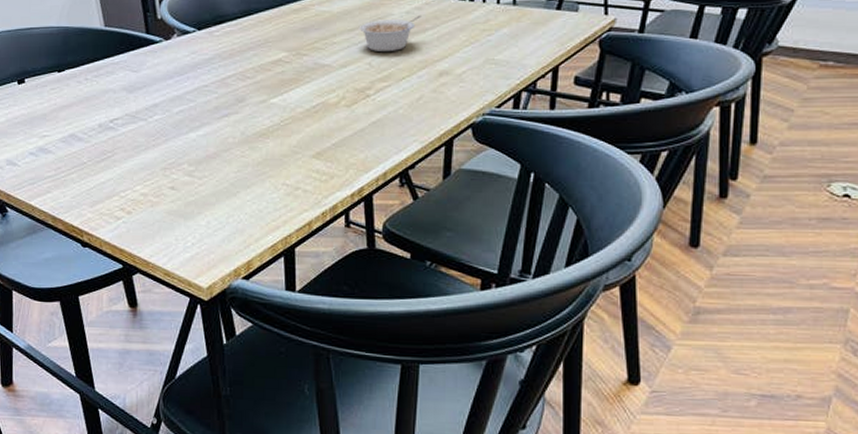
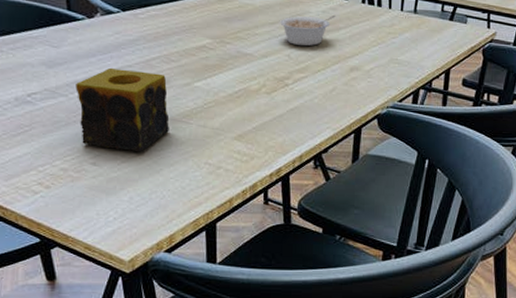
candle: none [154,88,246,173] -> present [76,67,170,151]

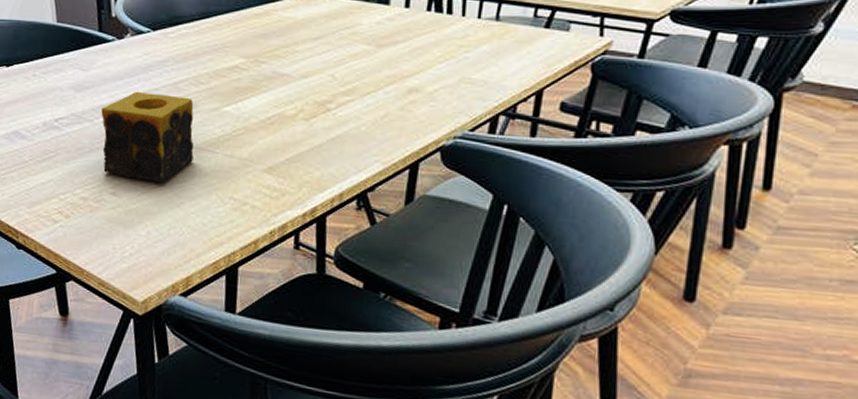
legume: present [280,14,336,47] -> none [324,26,393,65]

